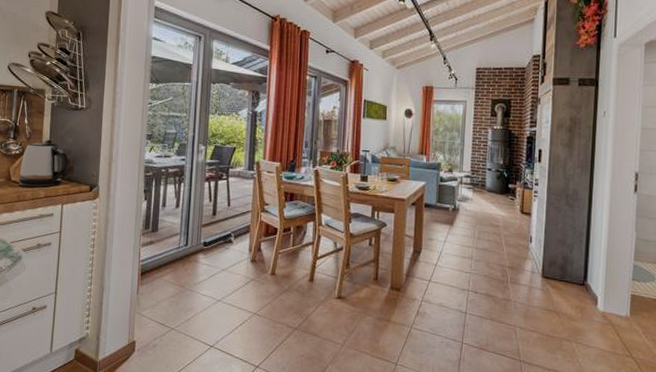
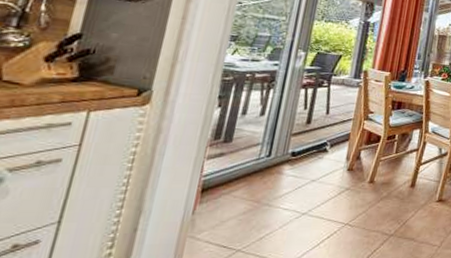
kettle: present [18,142,69,189] -> none [14,34,108,92]

